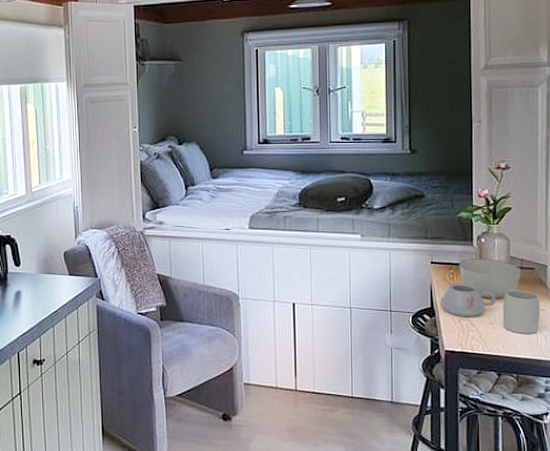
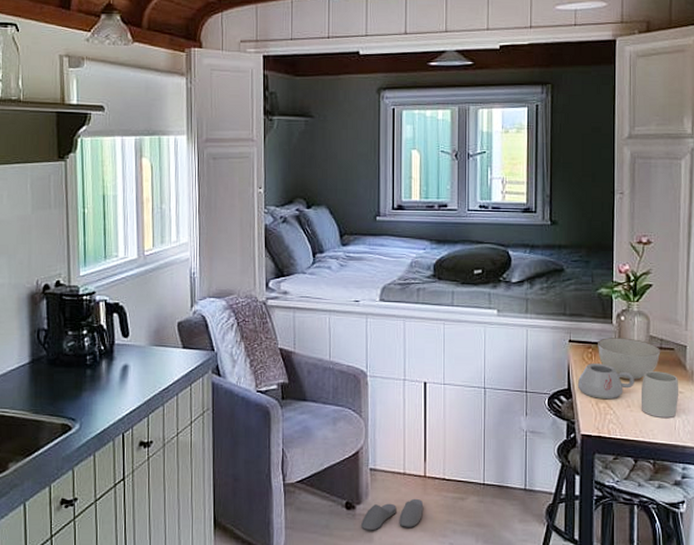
slippers: none [236,410,296,440] -> present [360,498,424,531]

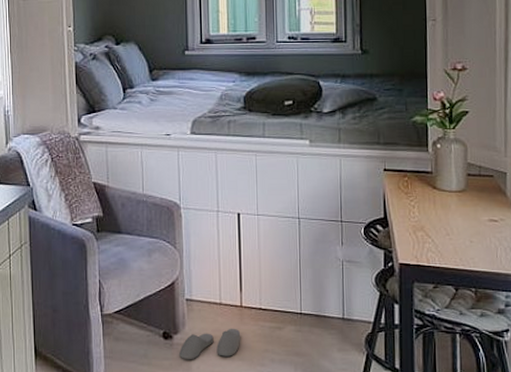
cup: present [577,364,634,400] -> none [393,192,453,228]
bowl: present [598,338,661,380] -> none [414,165,480,208]
mug: present [640,371,679,419] -> none [459,199,500,246]

